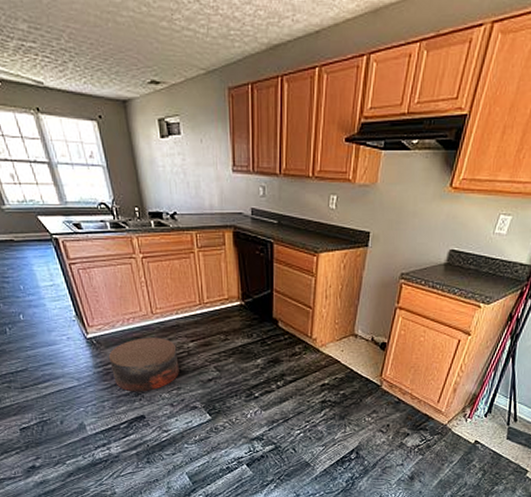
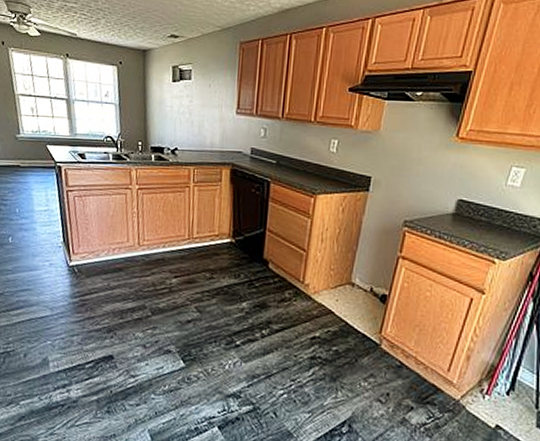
stool: present [108,337,179,392] -> none [87,269,158,329]

